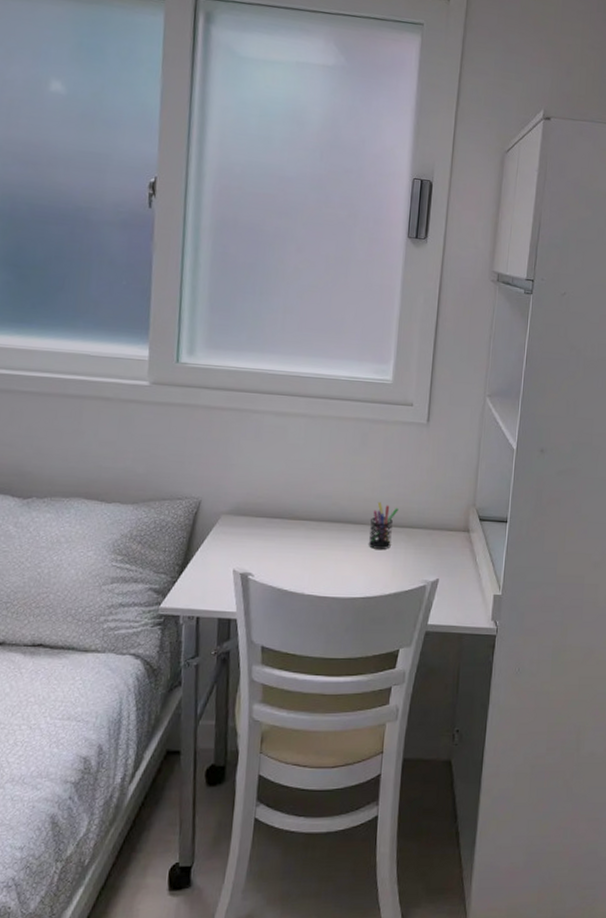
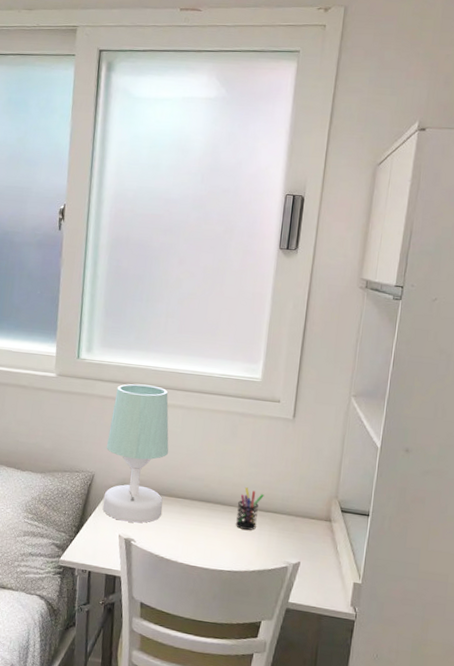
table lamp: none [212,390,291,554] -> present [102,383,169,523]

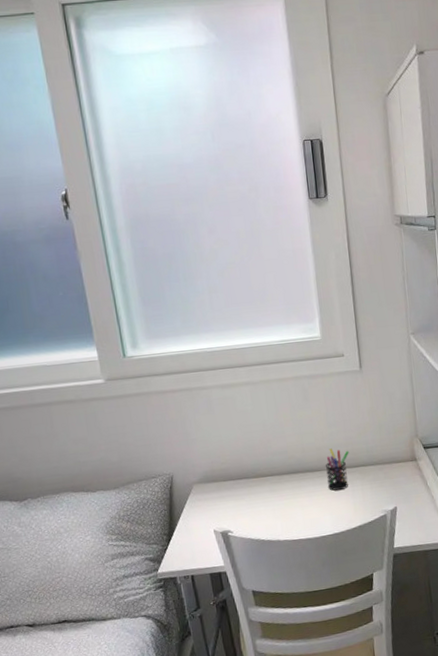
table lamp: present [102,383,169,523] -> none [174,367,252,516]

